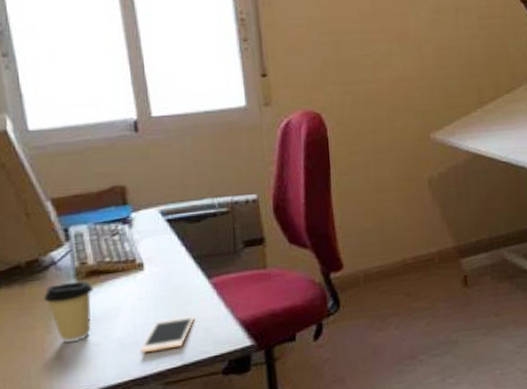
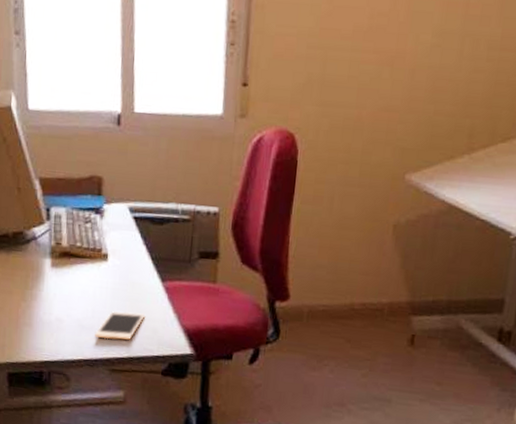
coffee cup: present [44,280,93,343] -> none [23,257,64,314]

